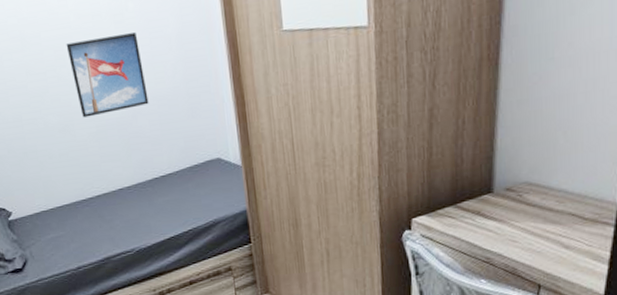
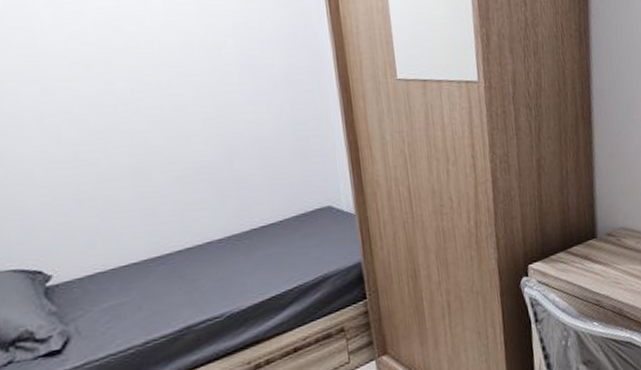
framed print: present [66,32,149,118] -> none [145,69,249,159]

